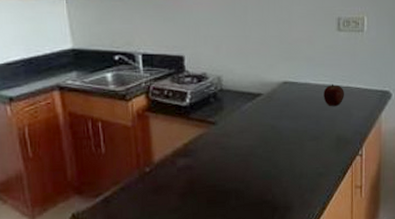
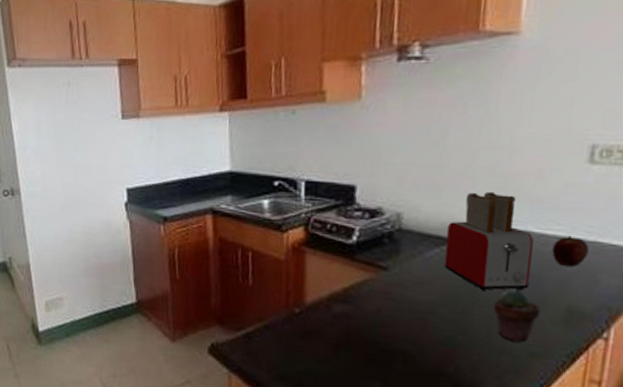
toaster: none [254,54,313,131] -> present [444,191,534,290]
potted succulent: none [292,129,322,168] -> present [493,291,541,343]

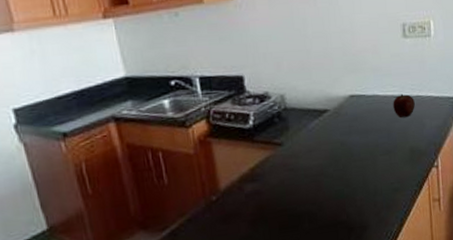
toaster: present [444,191,534,290] -> none [320,67,384,147]
potted succulent: present [493,291,541,343] -> none [363,143,395,184]

